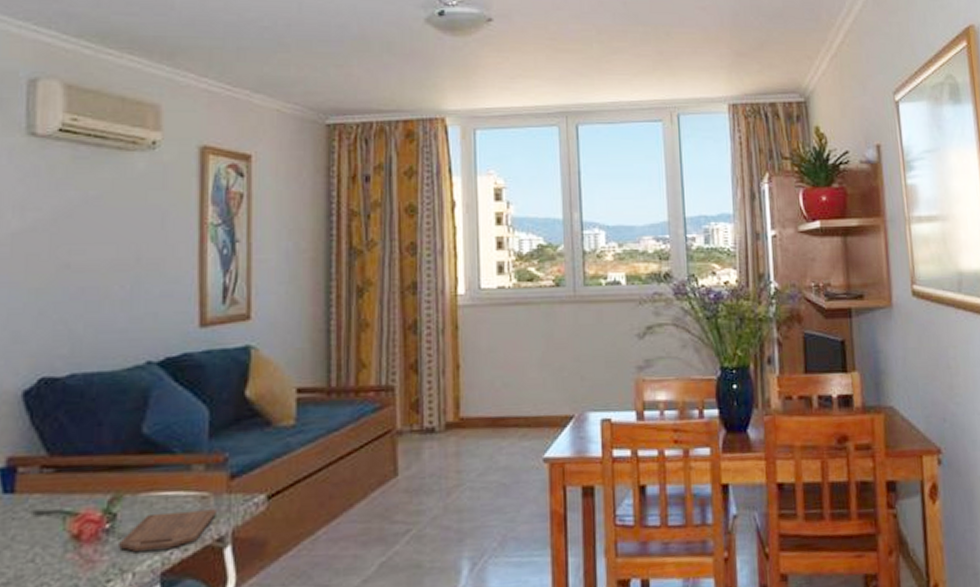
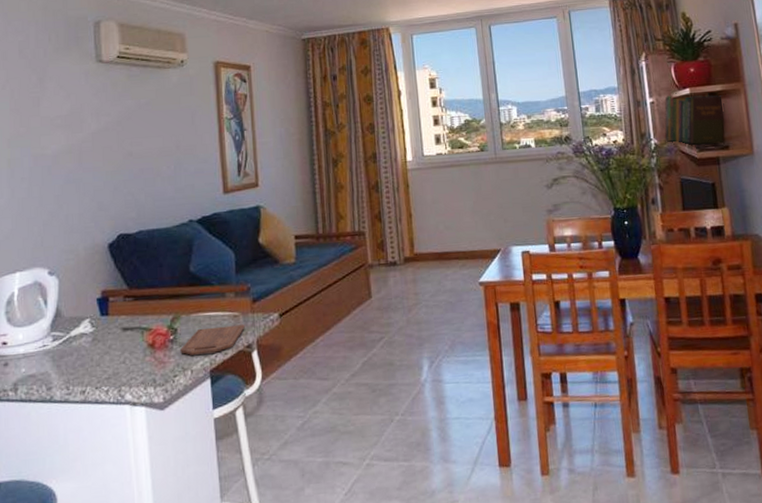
books: none [787,226,860,292] -> present [664,93,724,145]

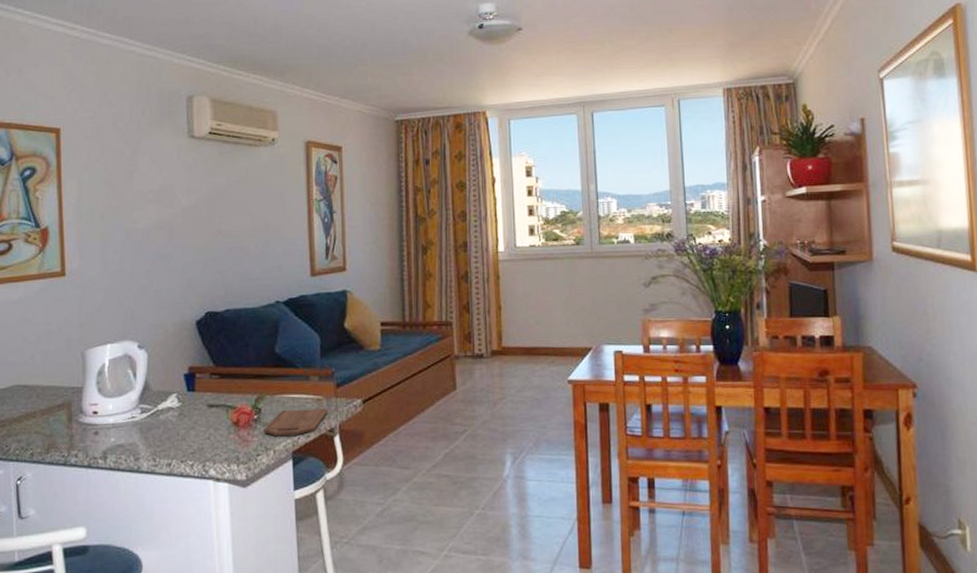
books: present [664,93,724,145] -> none [775,191,843,248]

